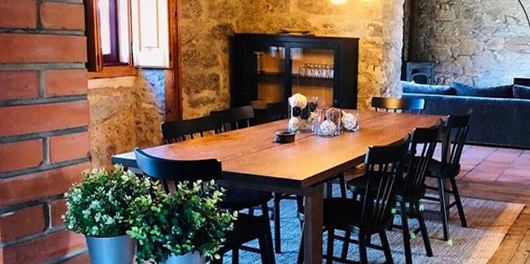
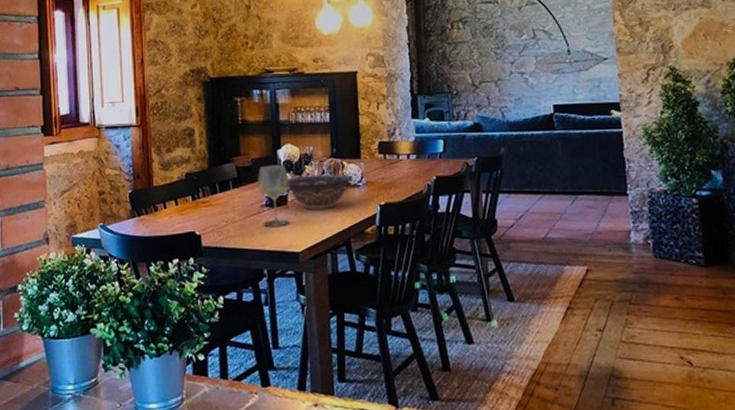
wine glass: none [270,109,298,159] -> present [257,164,290,227]
decorative bowl: none [295,120,349,148] -> present [287,174,353,210]

